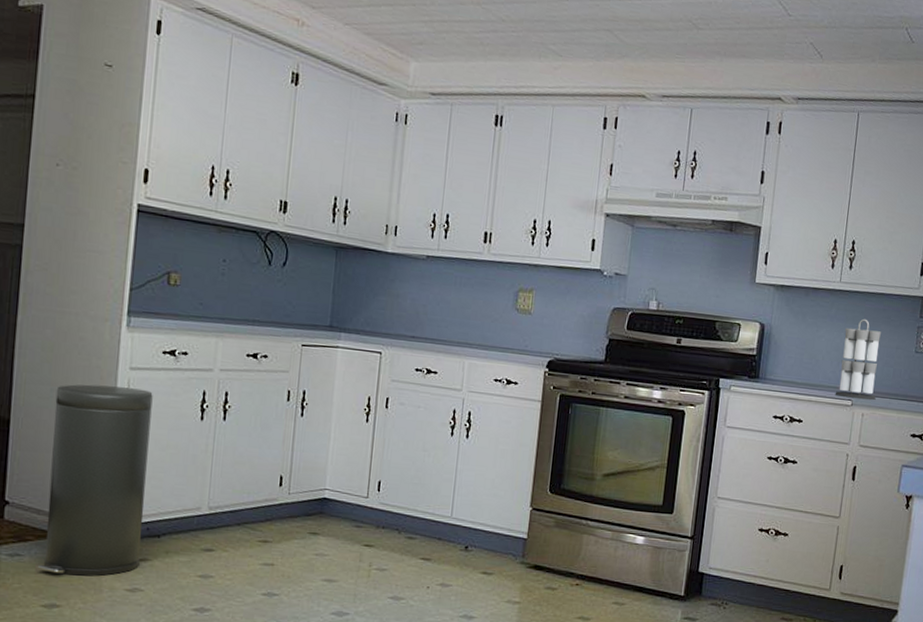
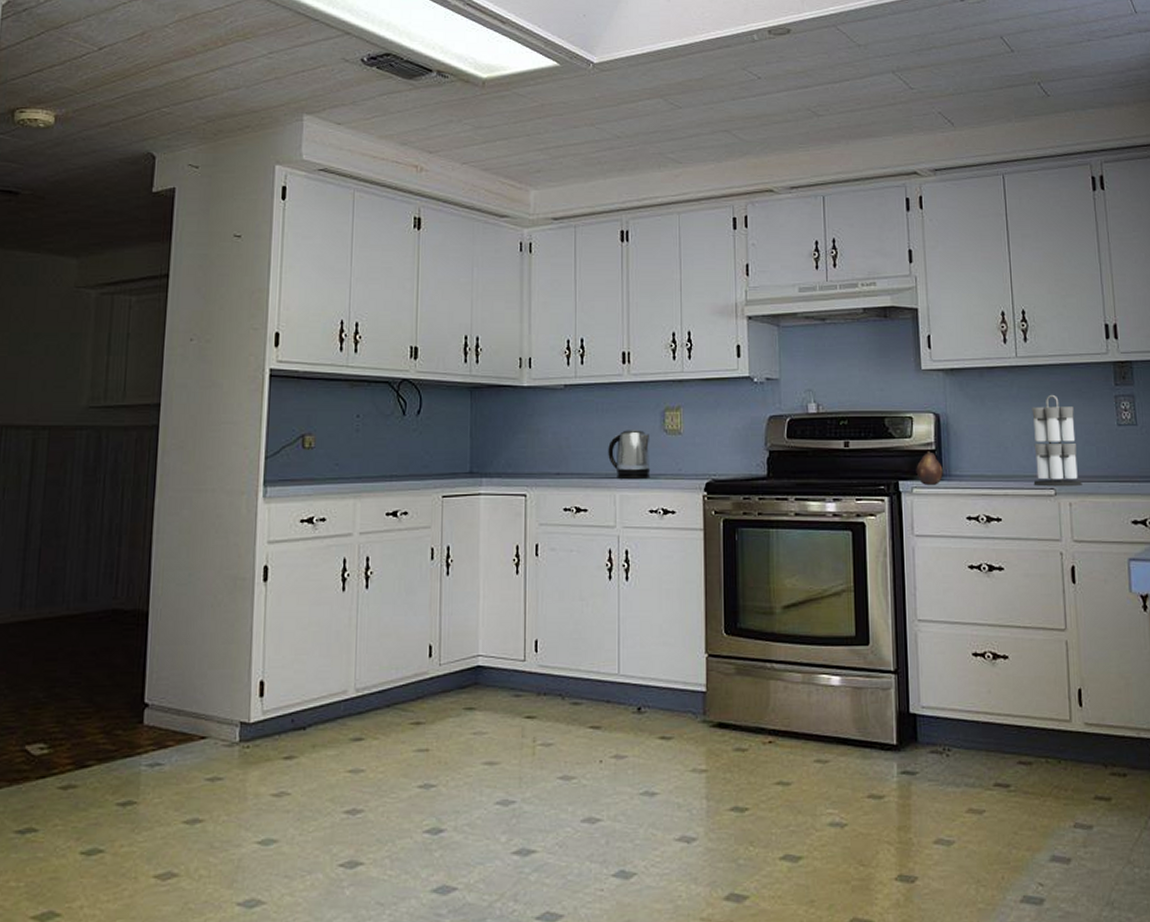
pedal bin: present [37,384,153,577] -> none [178,564,292,783]
kettle: none [461,304,502,352] -> present [608,430,651,480]
fruit: none [736,355,760,386] -> present [916,451,943,485]

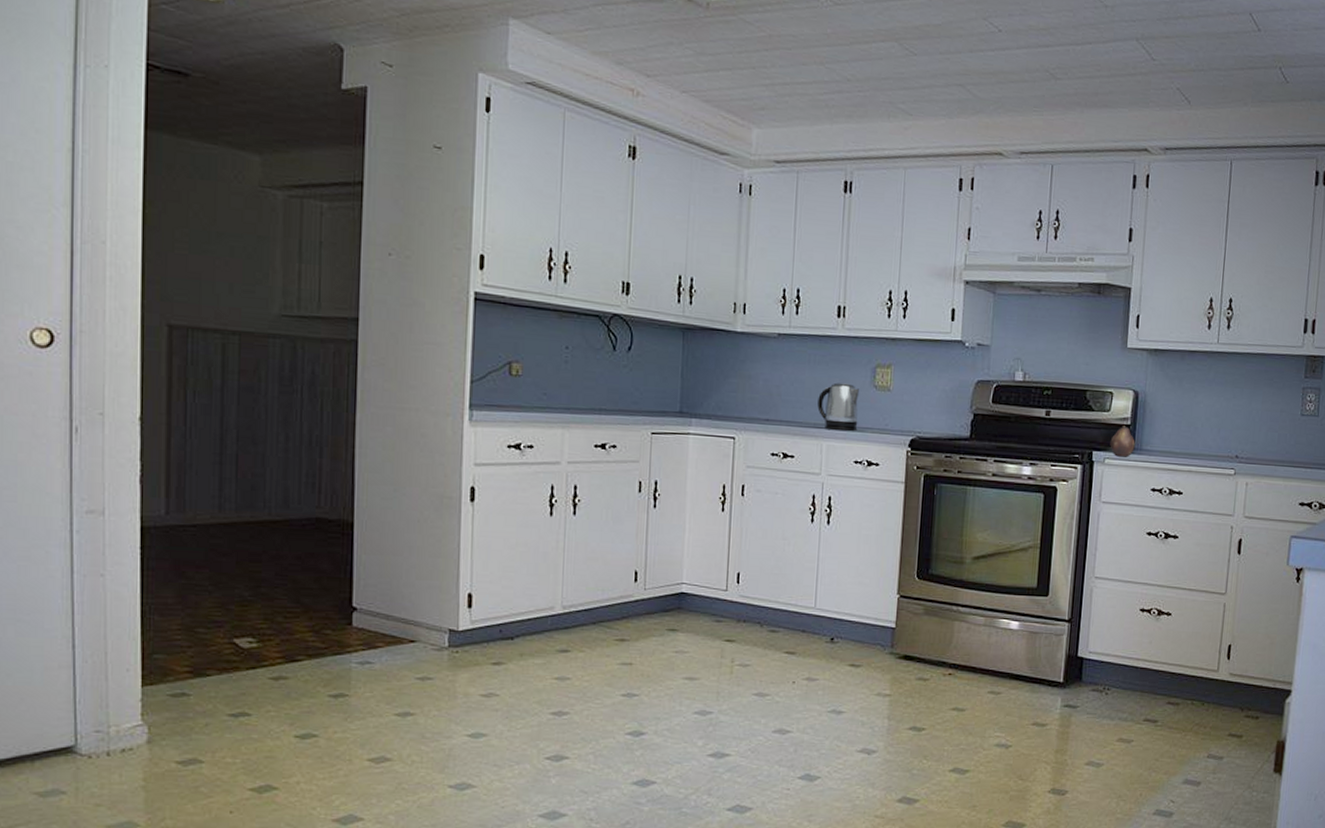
spice rack: present [1032,394,1082,487] -> none [1216,381,1264,469]

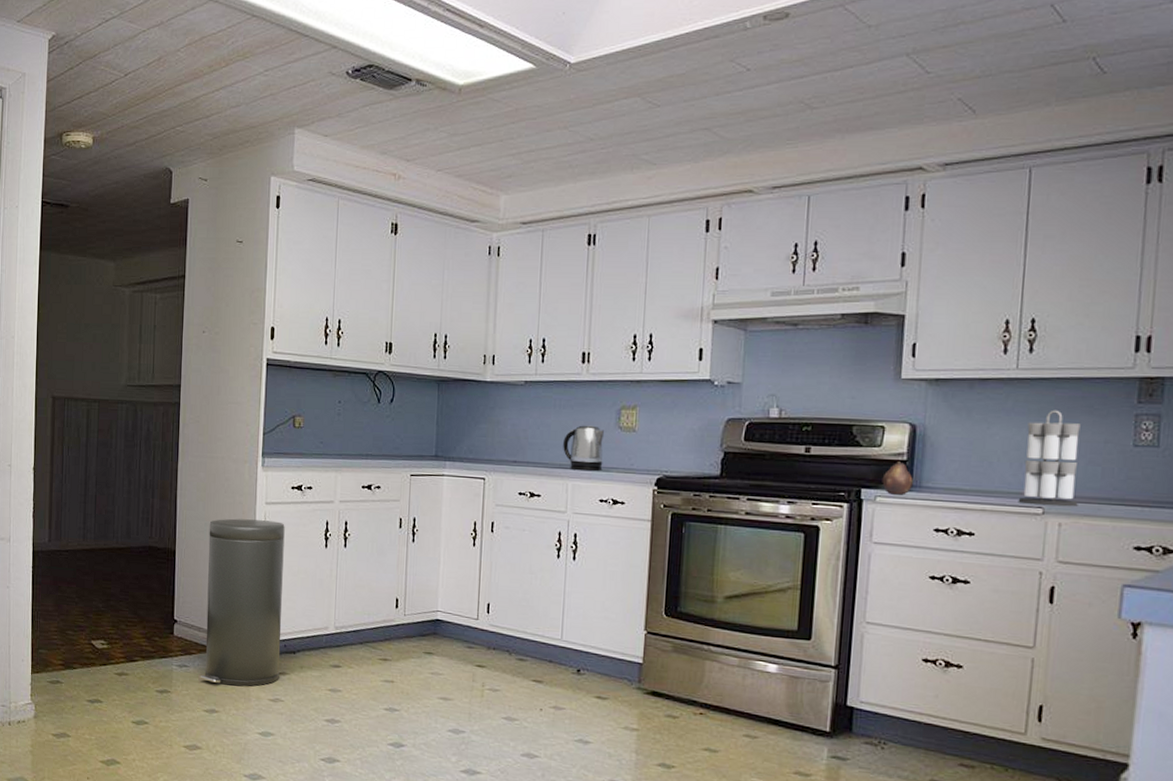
pedal bin: none [388,483,499,682] -> present [200,518,285,687]
spice rack: none [1216,381,1264,469] -> present [1018,409,1081,507]

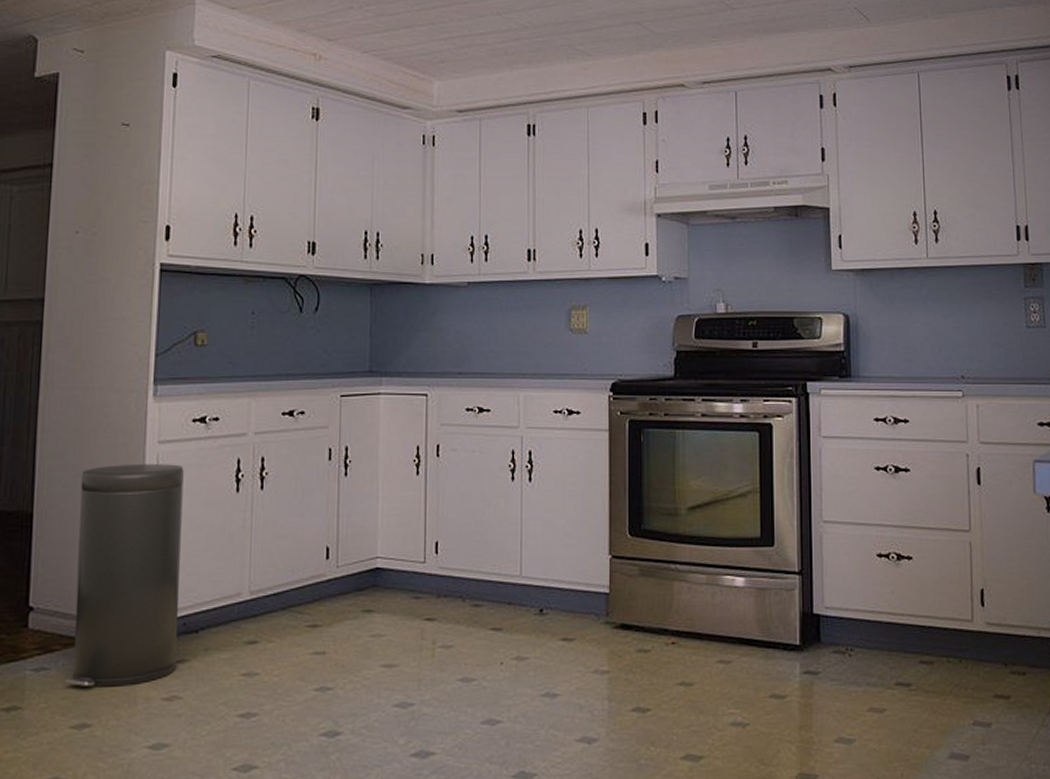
kettle: present [563,425,604,472] -> none [512,329,555,380]
fruit: present [882,461,913,495] -> none [824,352,851,386]
spice rack: present [1018,409,1081,507] -> none [941,296,990,389]

